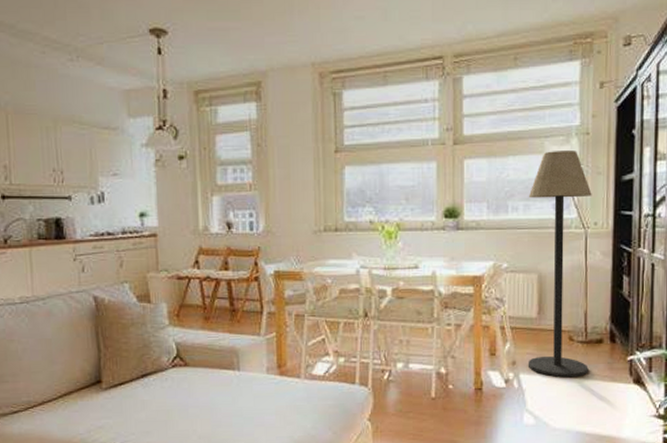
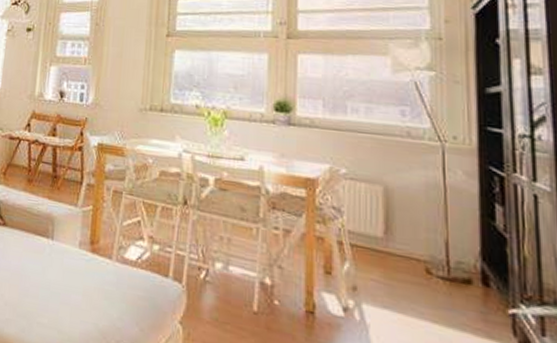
floor lamp: present [527,151,592,378] -> none [370,53,454,323]

